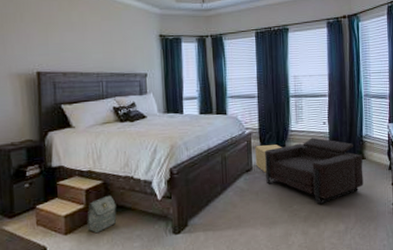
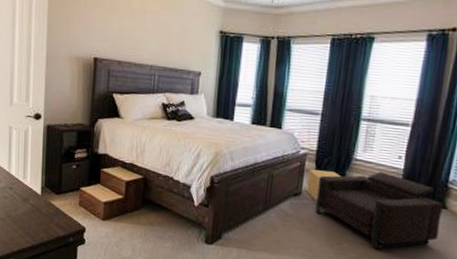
bag: present [87,195,117,234] -> none [123,191,153,226]

